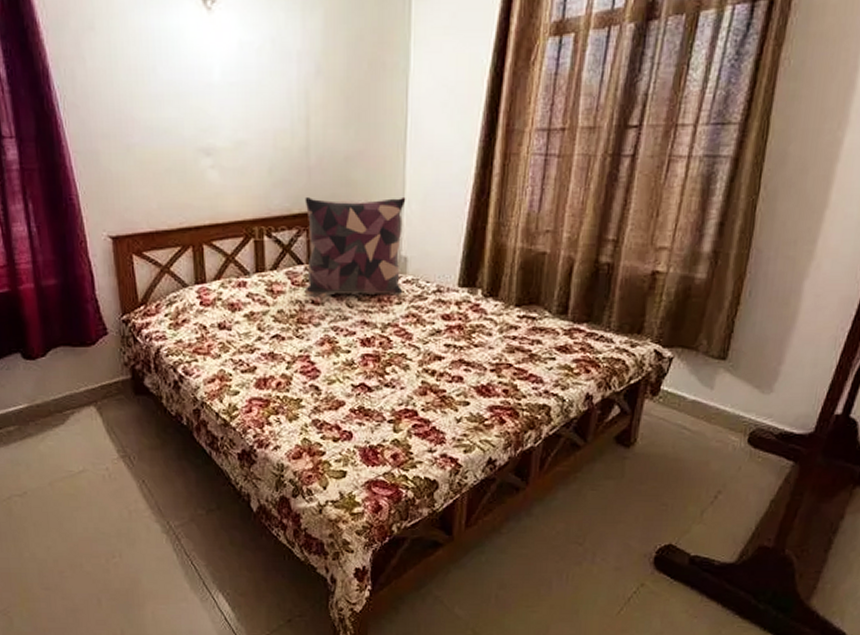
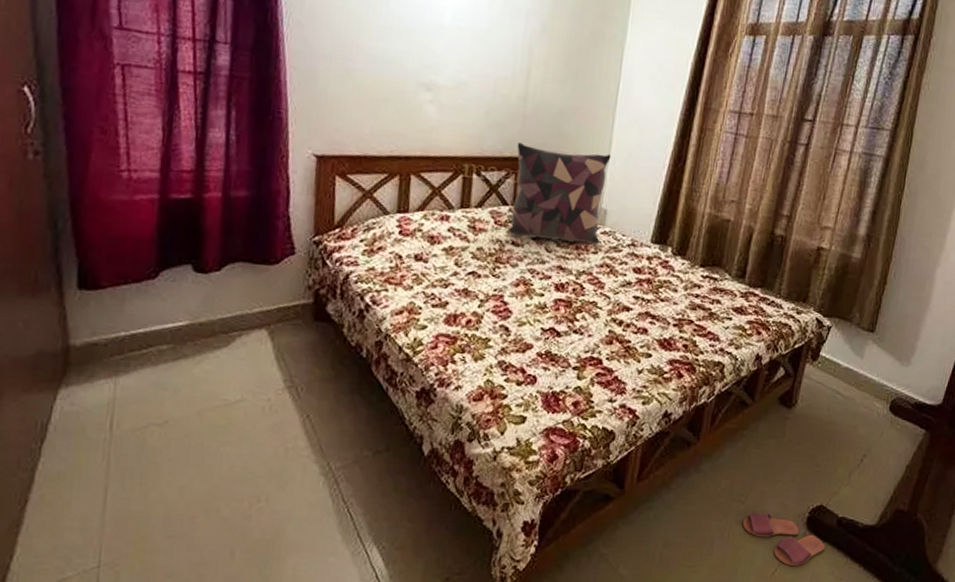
slippers: none [581,554,677,605] -> present [742,513,826,567]

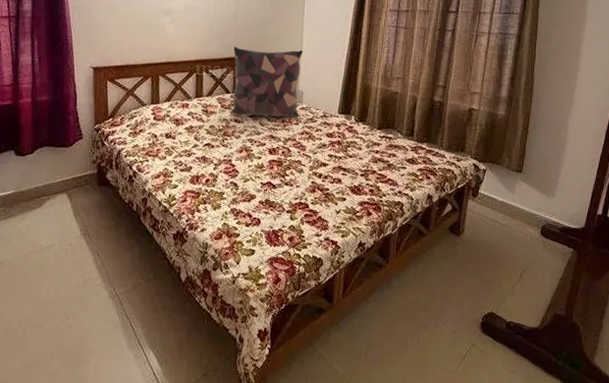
slippers: present [742,513,826,567] -> none [428,319,498,362]

